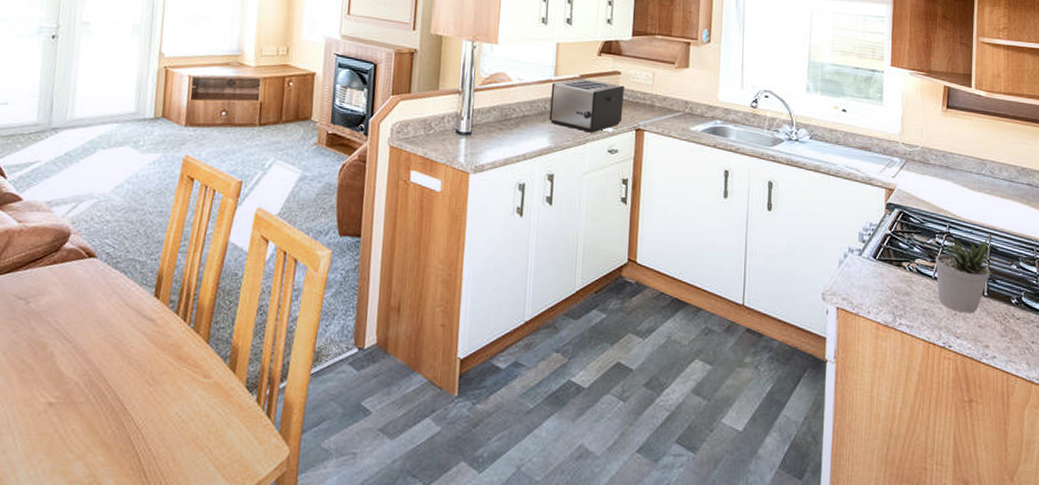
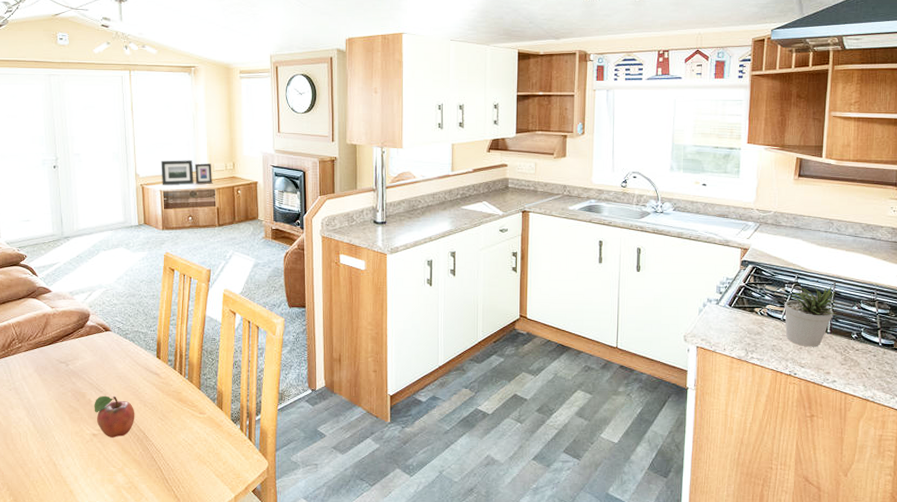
fruit: none [55,347,114,409] -> present [94,395,135,438]
picture frame: none [192,38,236,71] -> present [161,160,194,186]
picture frame: none [236,45,260,72] -> present [195,163,212,184]
toaster: present [549,78,624,133] -> none [449,172,511,216]

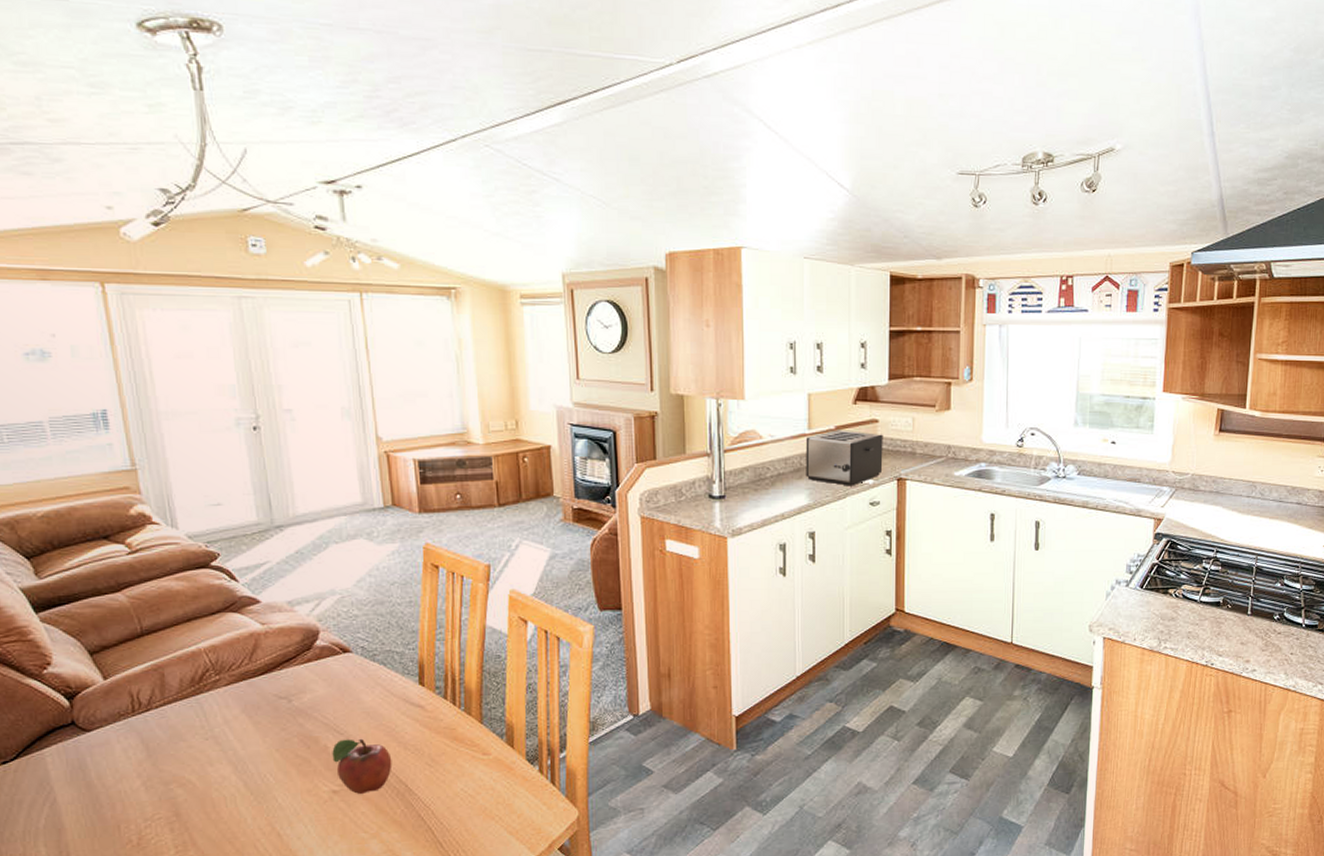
picture frame: present [161,160,194,186] -> none [412,417,461,453]
picture frame: present [195,163,212,184] -> none [462,422,487,450]
toaster: none [449,172,511,216] -> present [805,430,883,486]
potted plant: present [784,284,837,347] -> none [1201,558,1259,632]

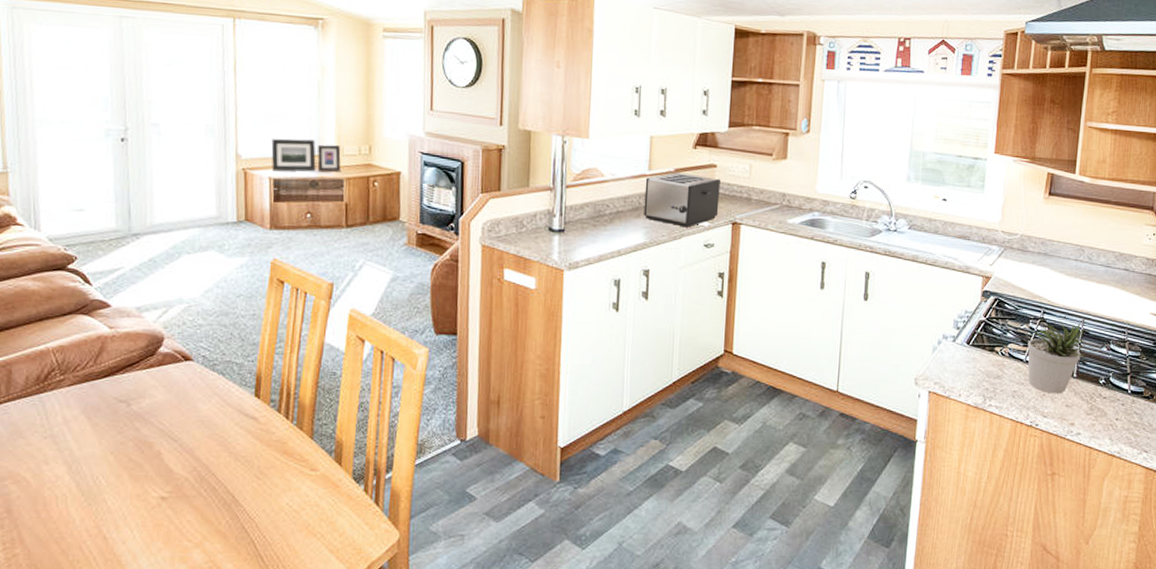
fruit: present [332,738,392,794] -> none [164,446,222,502]
picture frame: none [412,417,461,453] -> present [271,138,316,172]
picture frame: none [462,422,487,450] -> present [317,144,341,172]
potted plant: none [1201,558,1259,632] -> present [1027,320,1085,394]

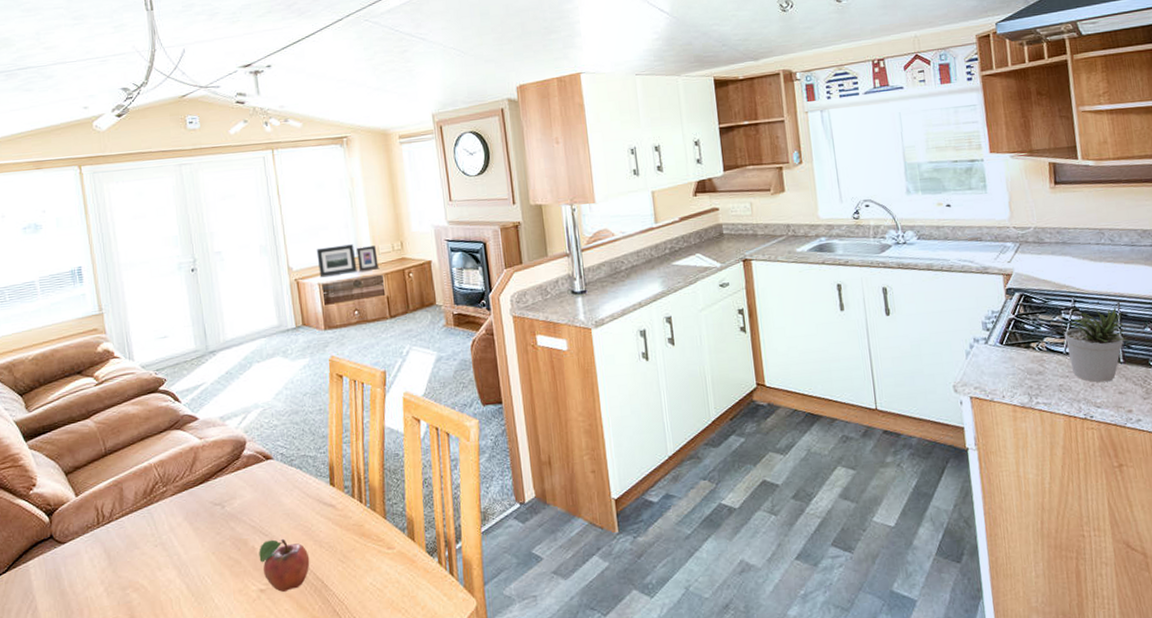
fruit: none [164,446,222,502] -> present [259,538,310,592]
toaster: present [643,172,721,227] -> none [653,220,728,272]

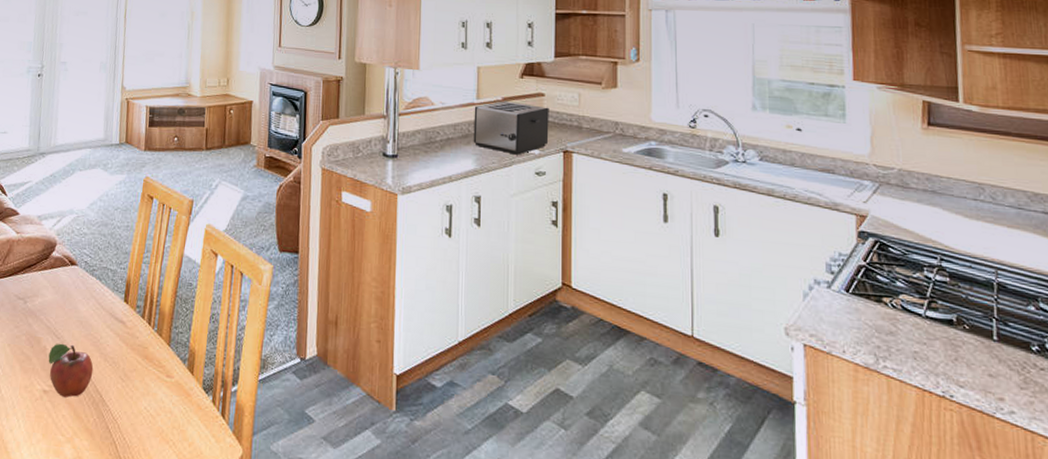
picture frame: present [316,244,357,278] -> none [148,73,184,101]
picture frame: present [356,246,379,271] -> none [185,77,204,101]
toaster: none [653,220,728,272] -> present [473,101,549,155]
potted plant: present [1064,306,1127,383] -> none [924,270,1004,360]

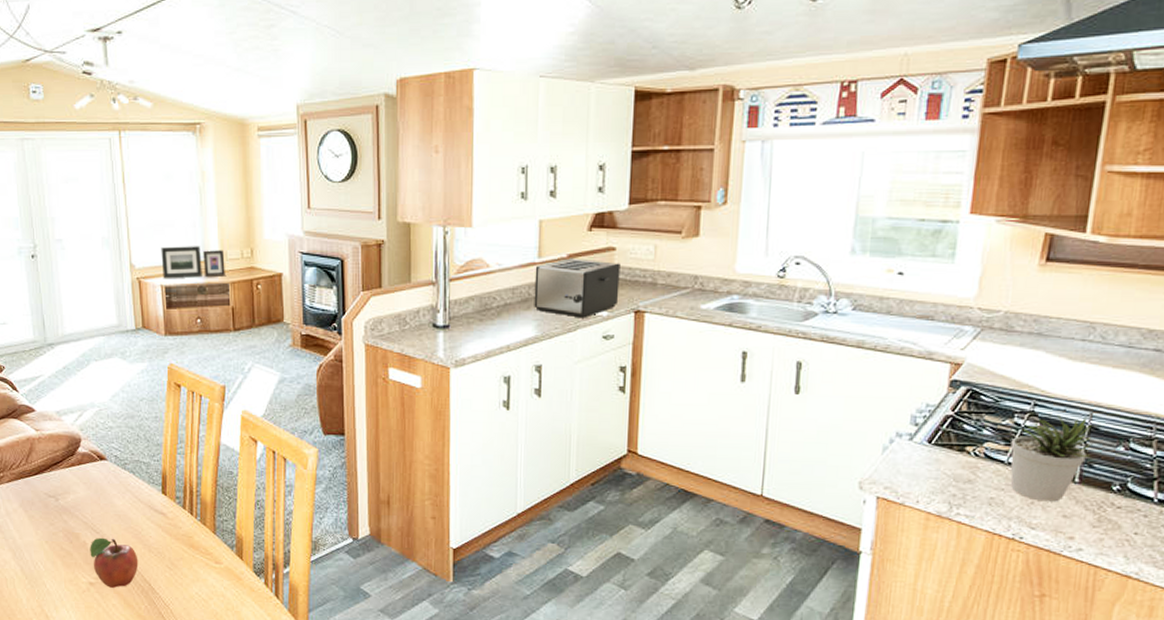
picture frame: none [148,73,184,101] -> present [161,246,202,279]
picture frame: none [185,77,204,101] -> present [203,250,225,277]
potted plant: none [924,270,1004,360] -> present [1010,414,1093,502]

